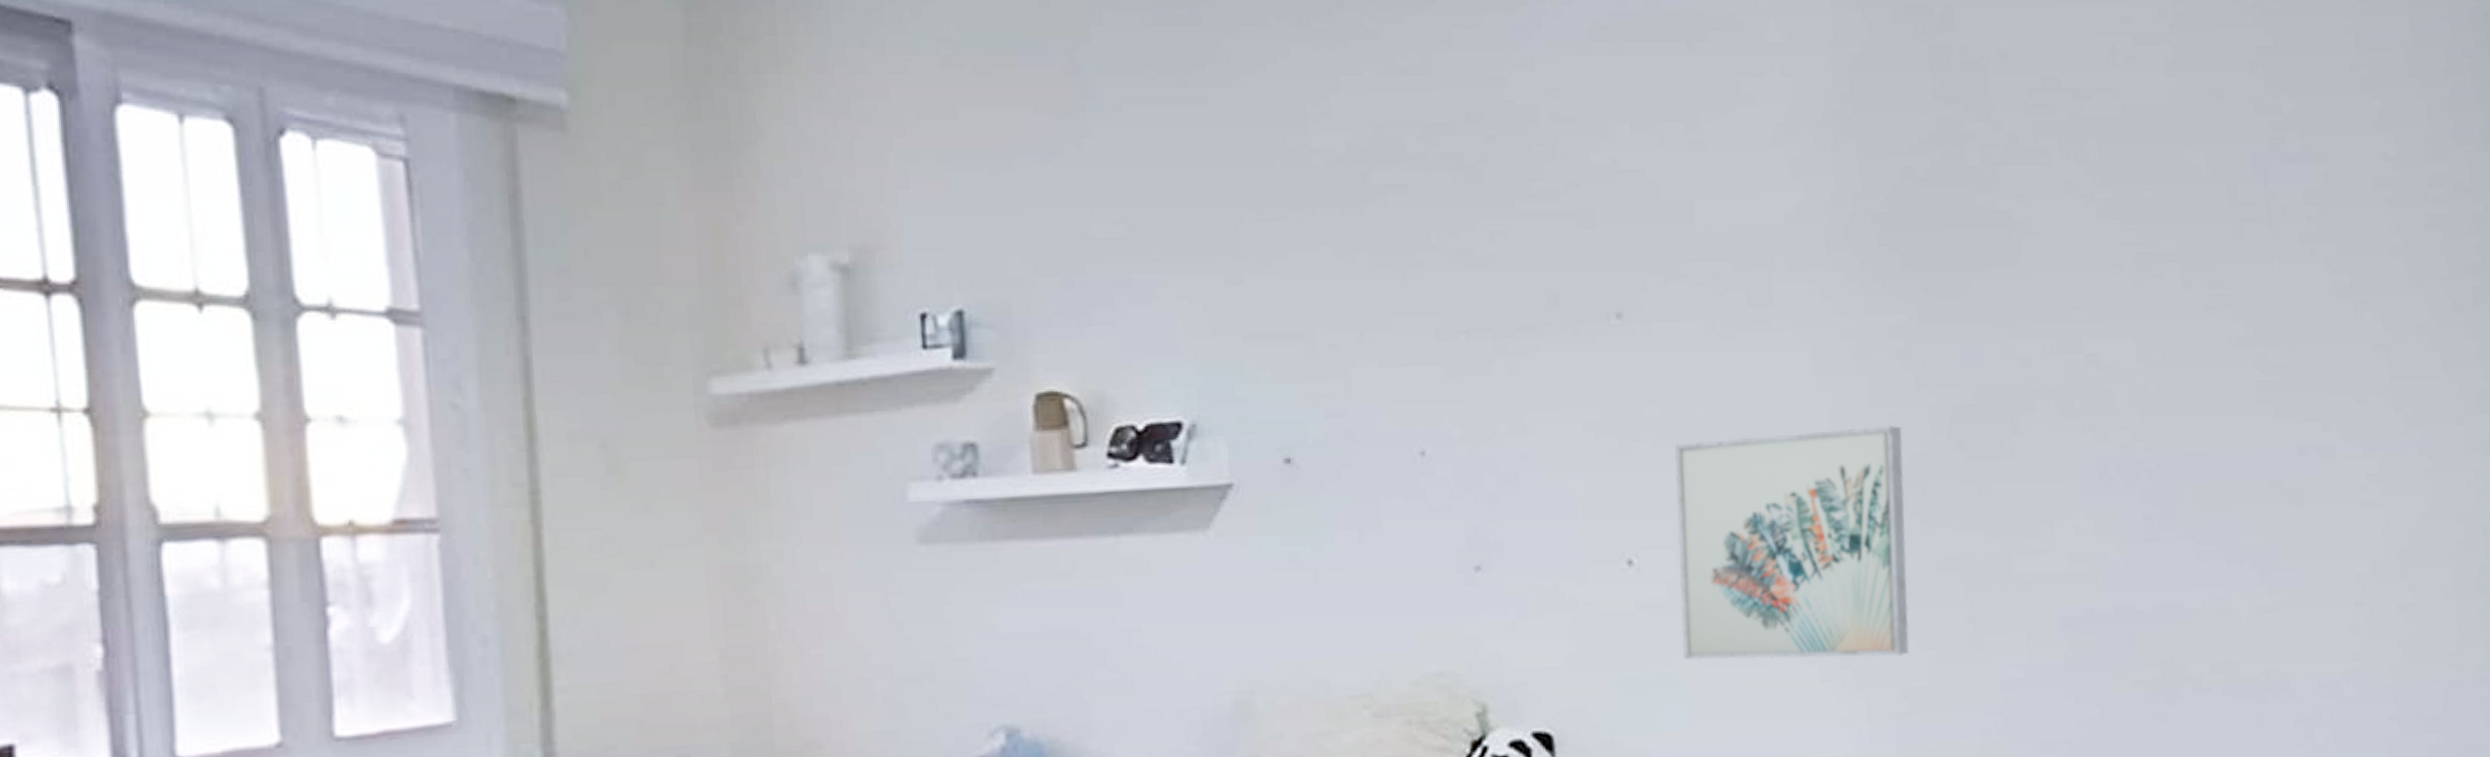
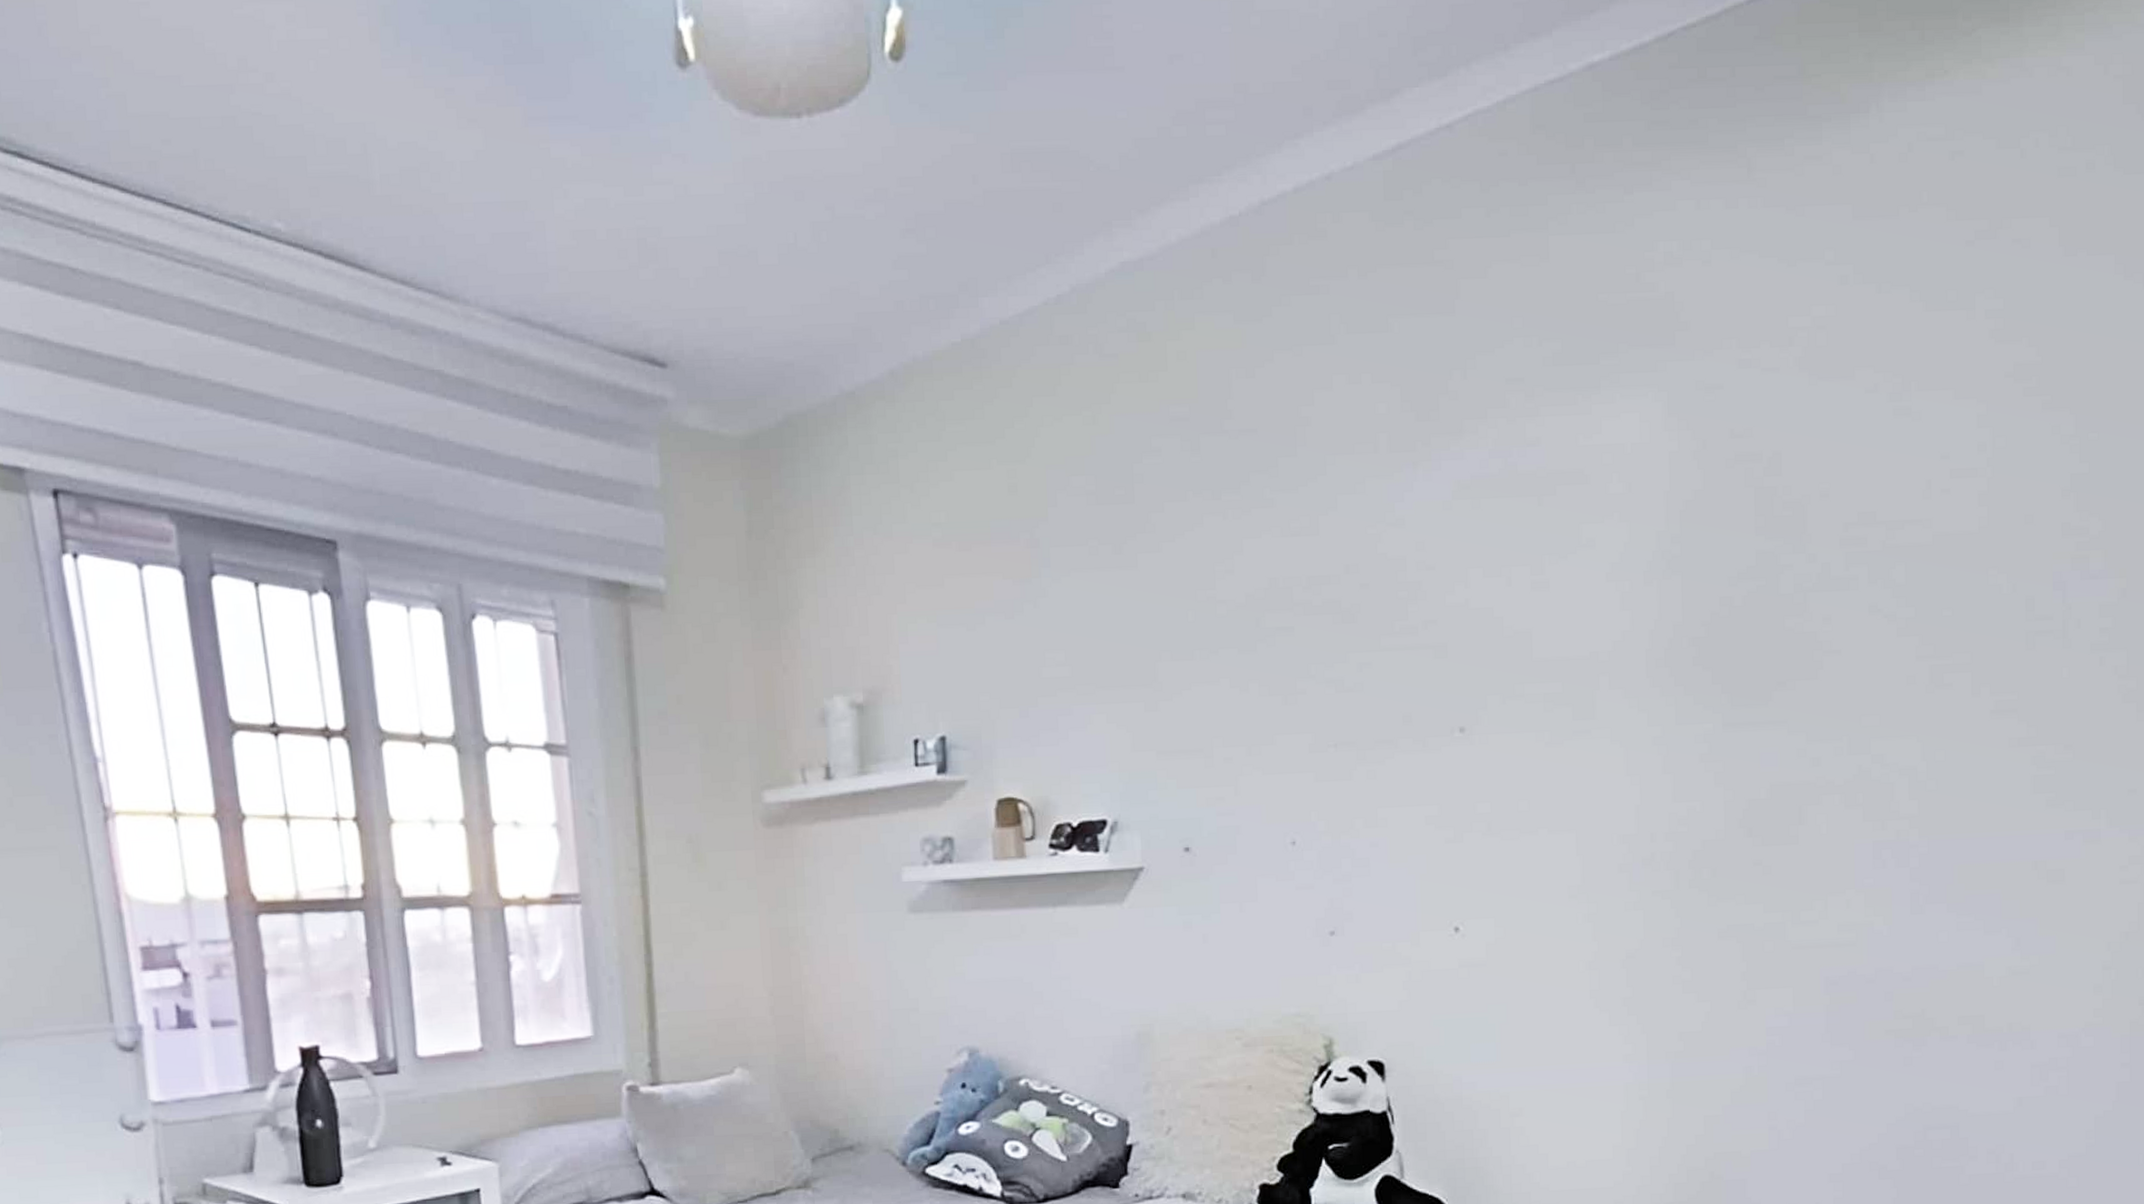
wall art: present [1674,426,1910,661] -> none [1495,818,1699,1007]

